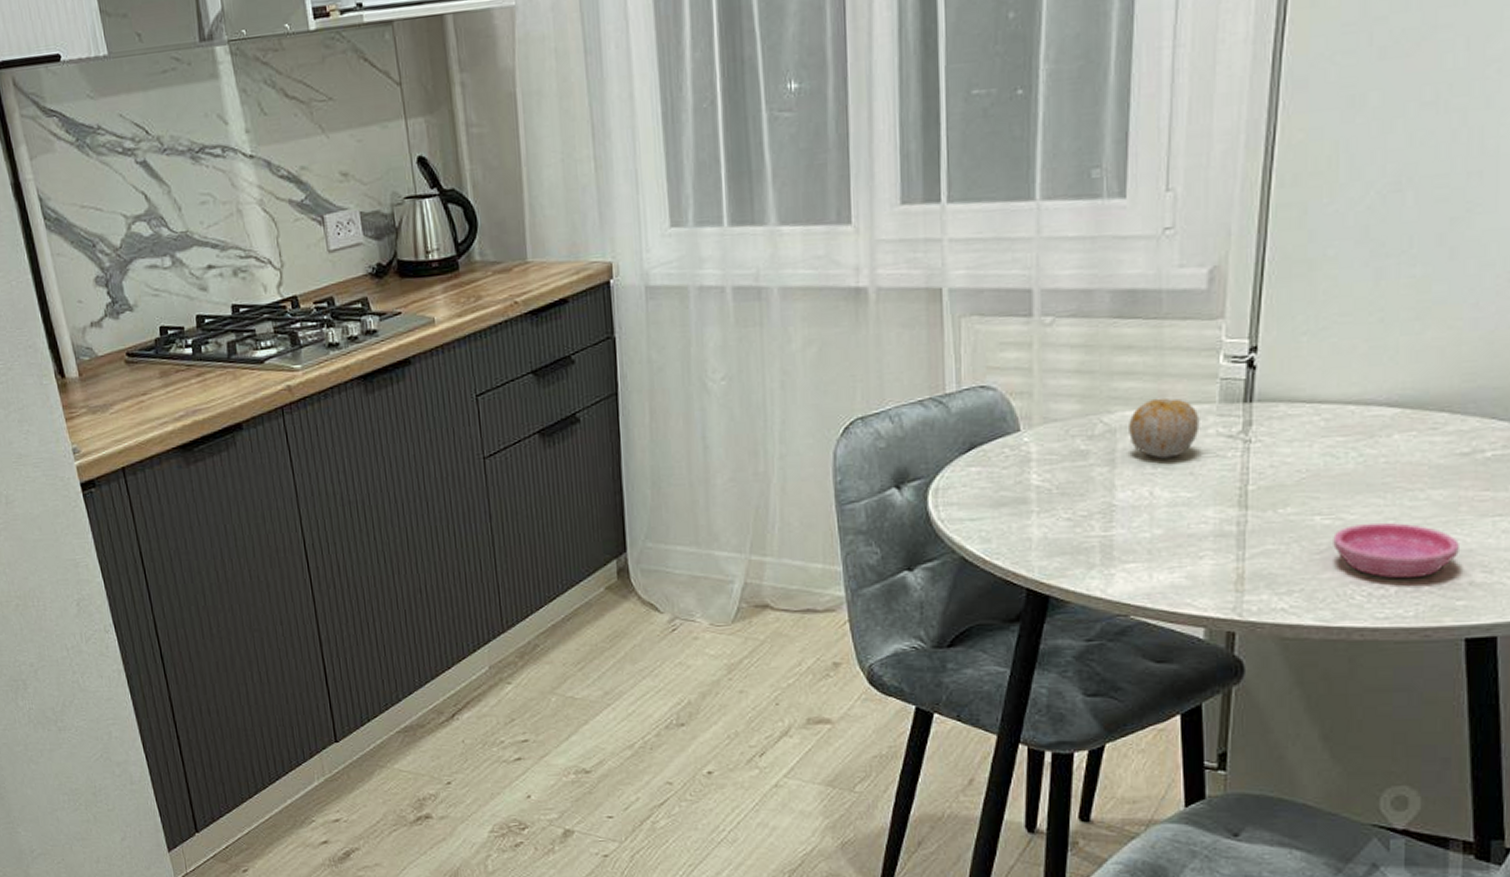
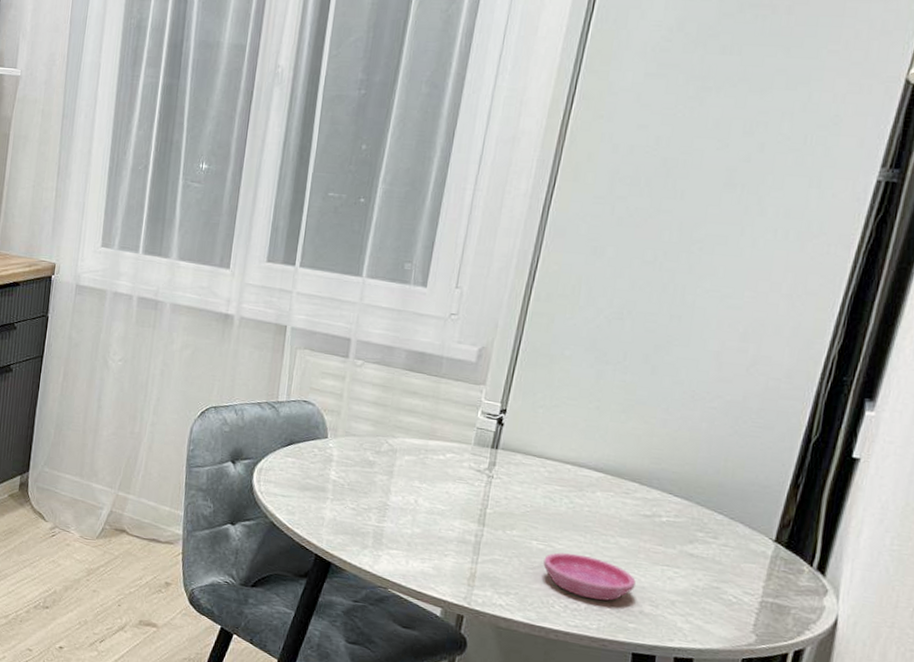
fruit: present [1129,397,1200,459] -> none [405,433,458,479]

